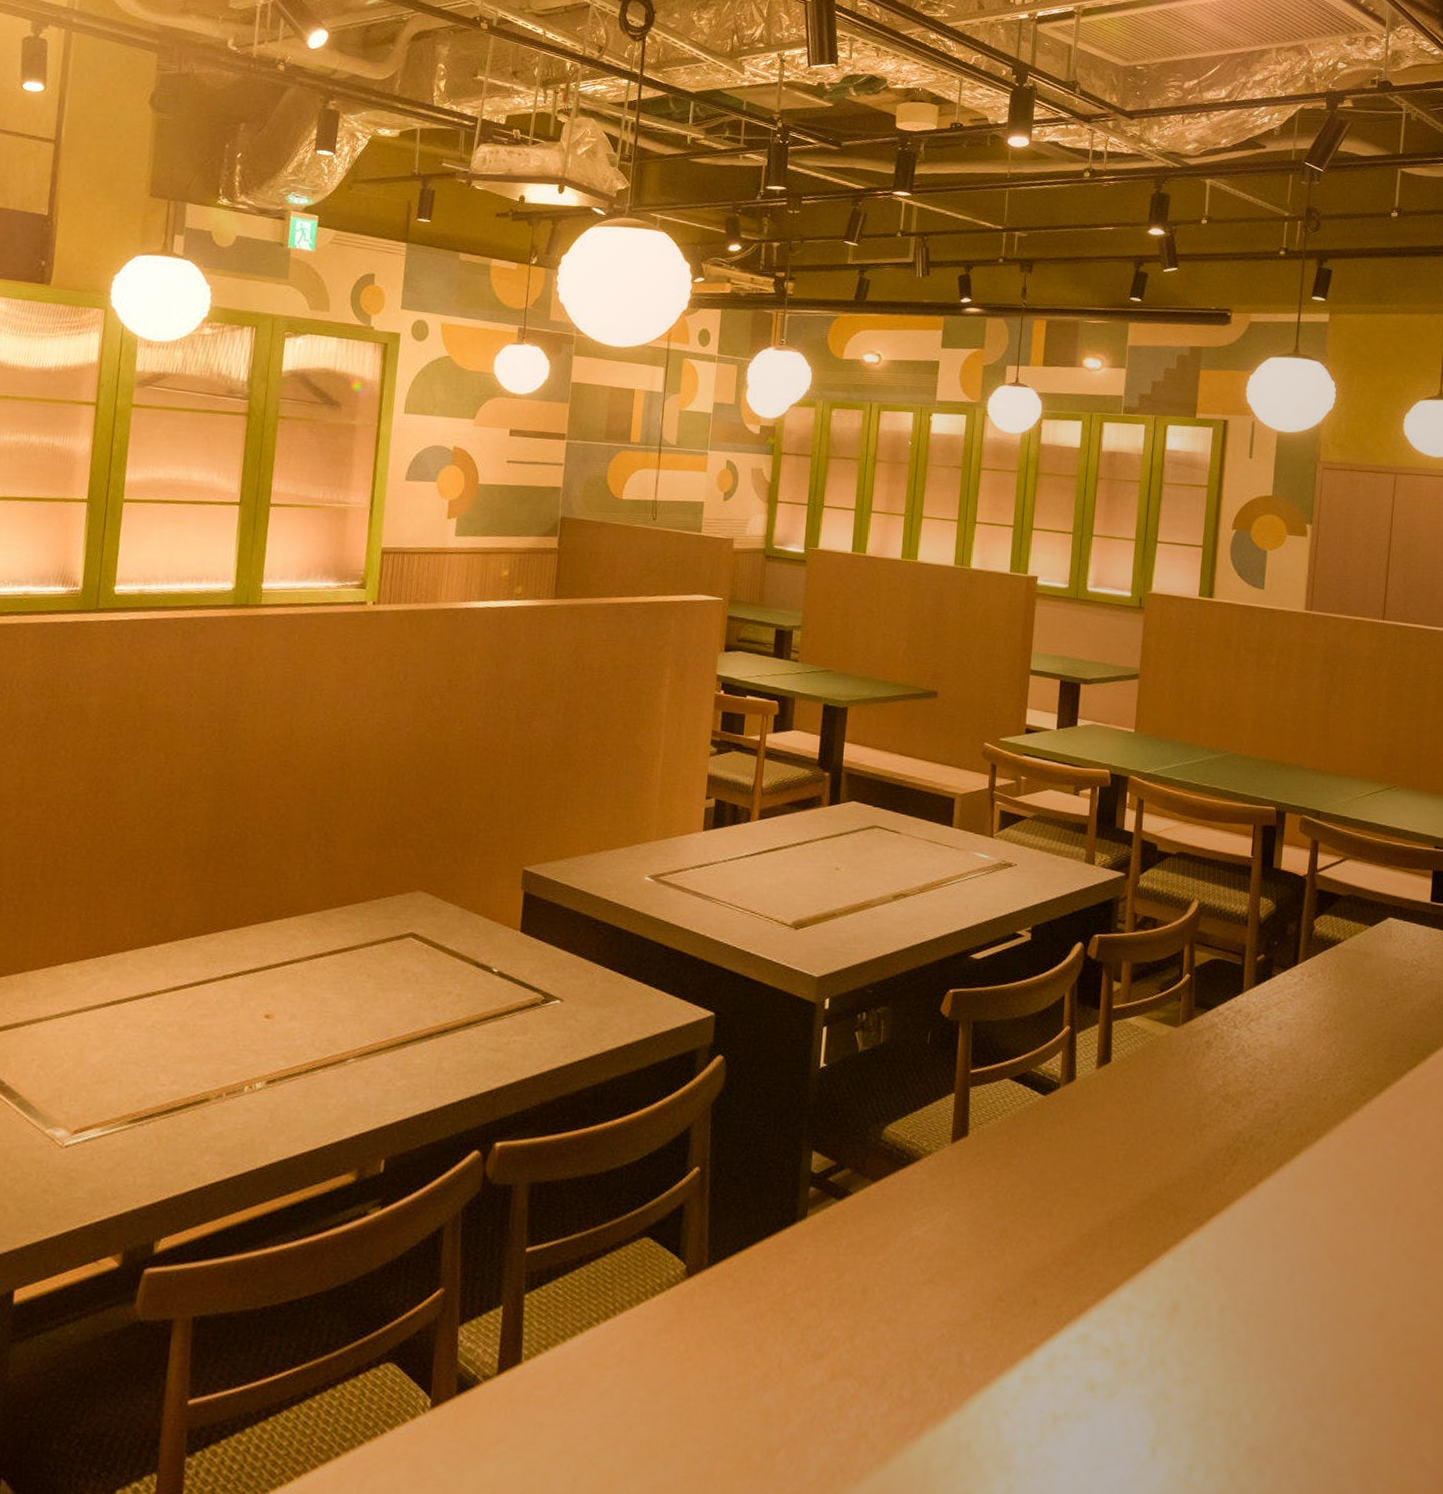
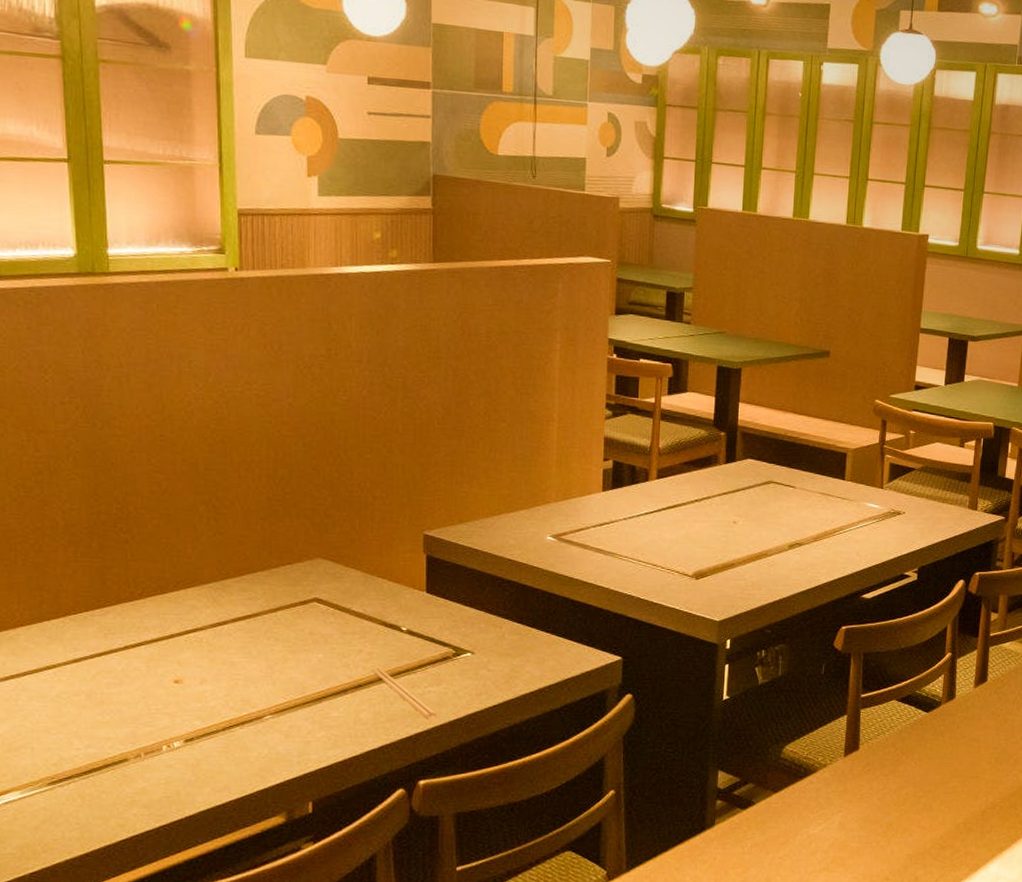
chopsticks: none [458,1011,520,1071] -> present [371,668,437,718]

